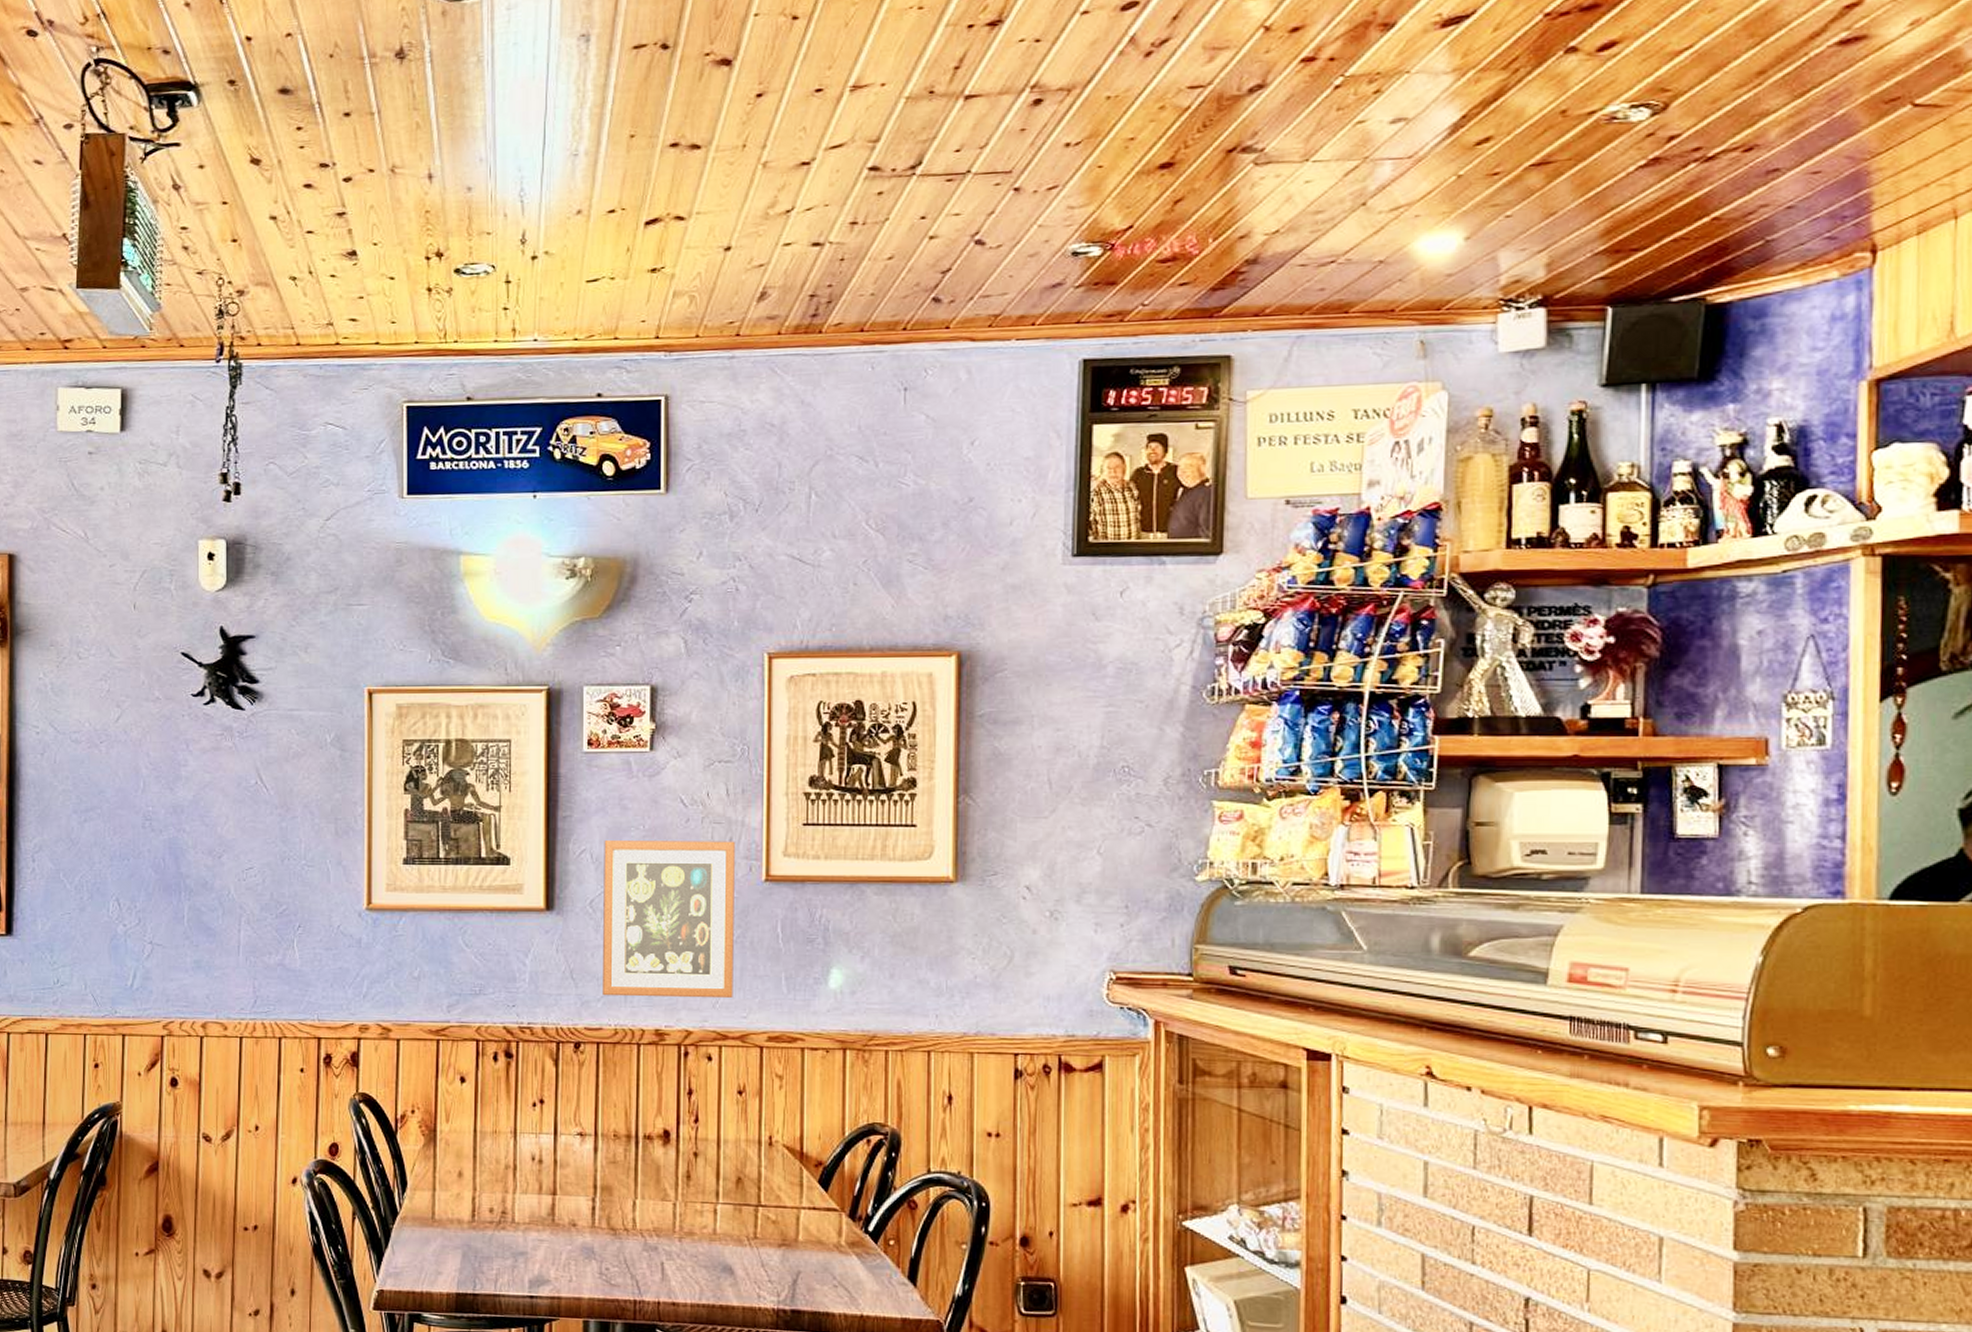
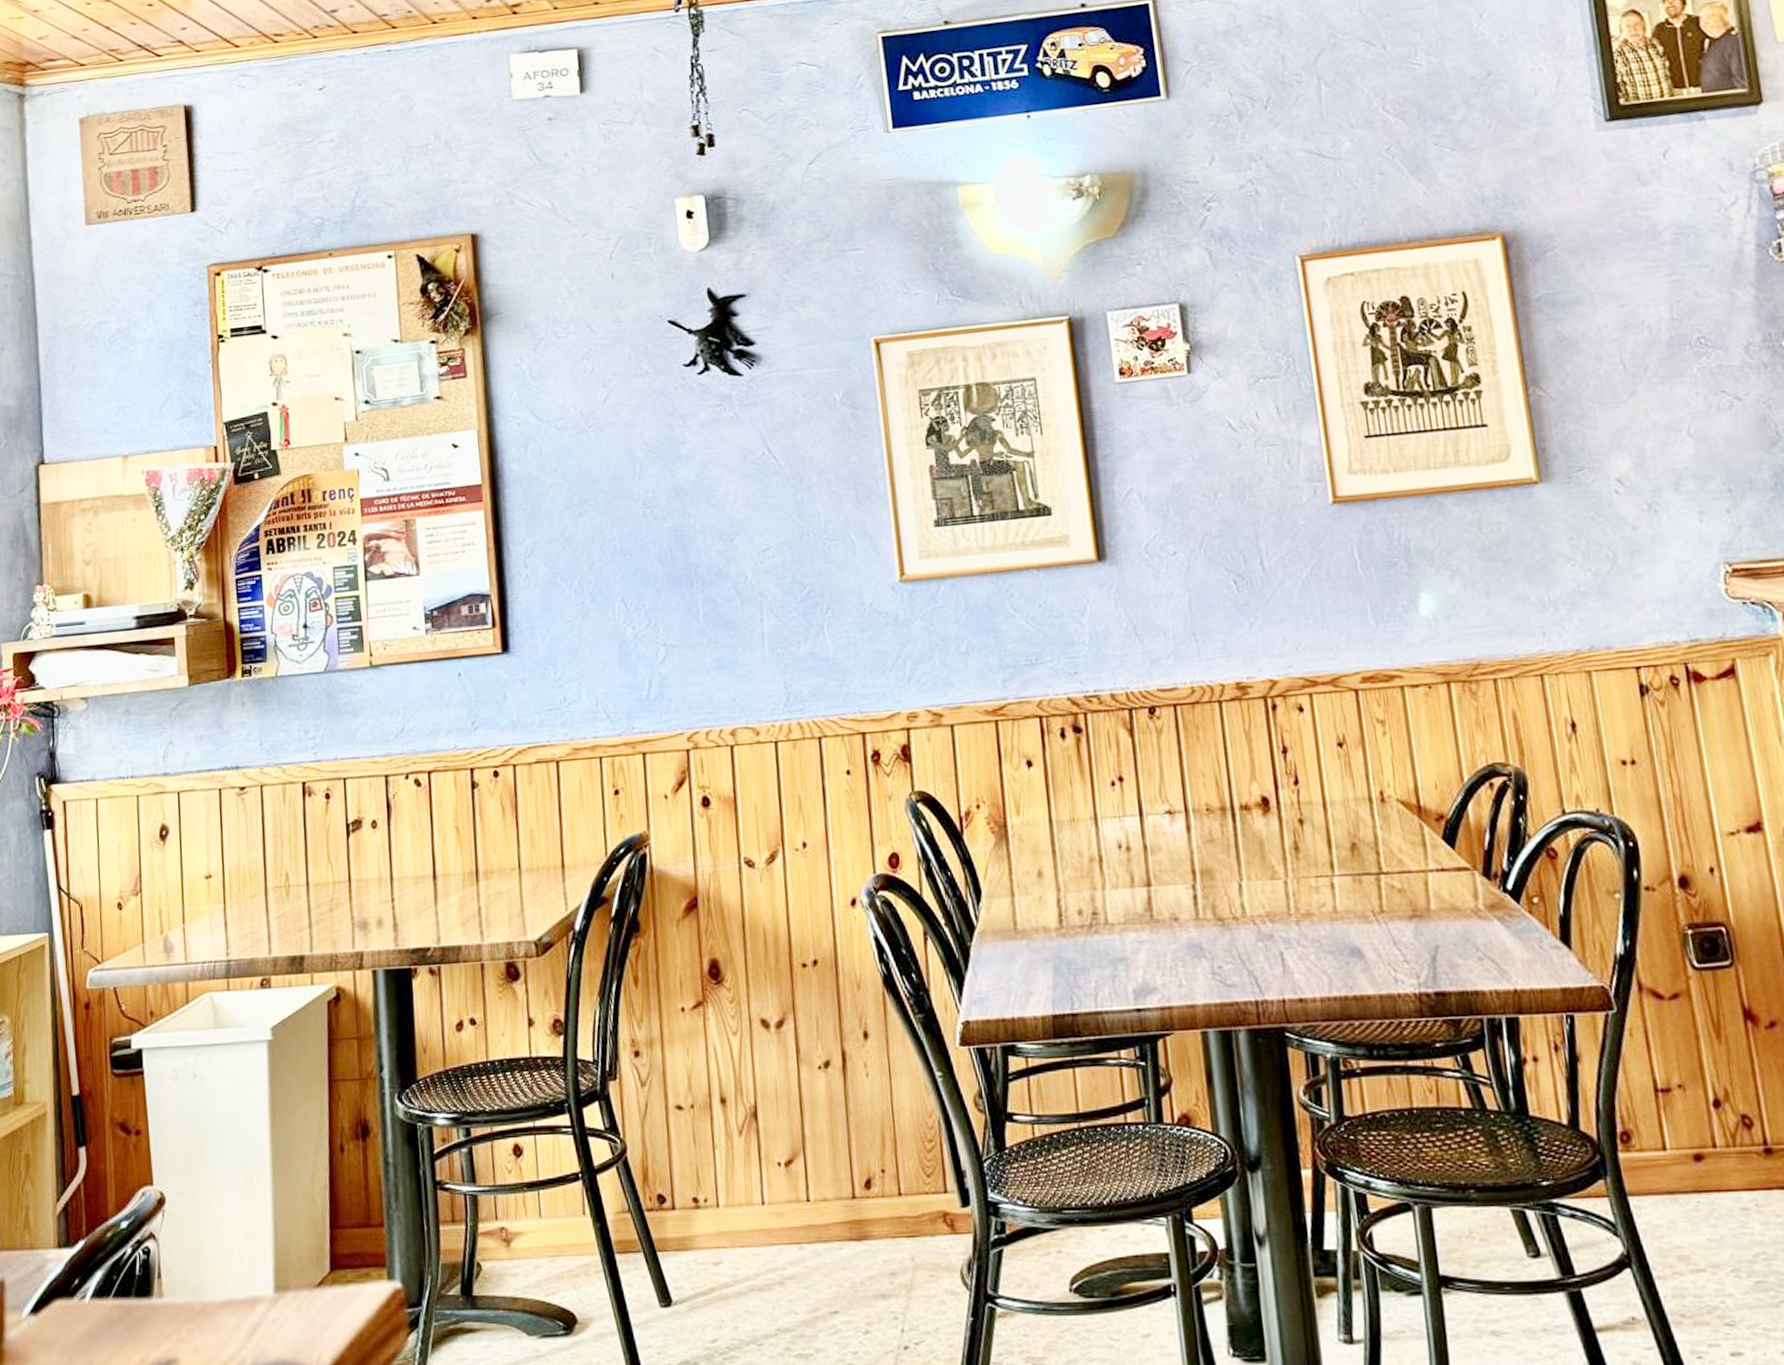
picture frame: present [601,841,735,999] -> none [1151,463,1317,651]

